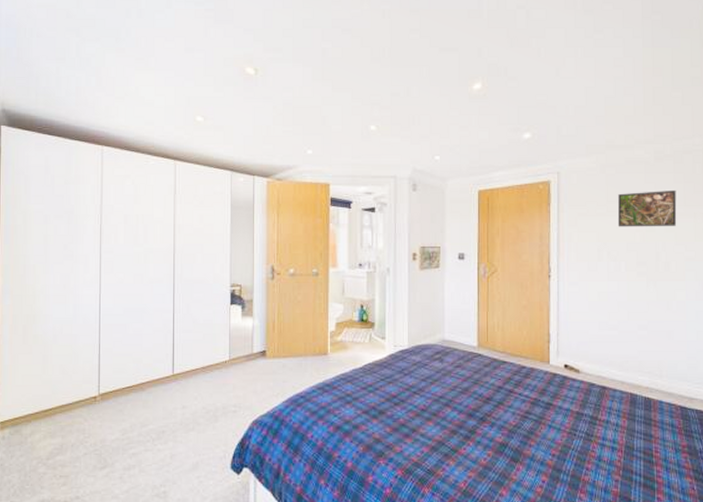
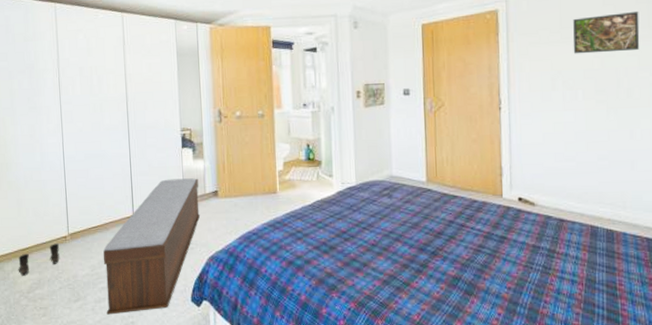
boots: none [37,404,87,440] -> present [18,243,60,276]
bench: none [135,337,246,484] -> present [103,178,201,315]

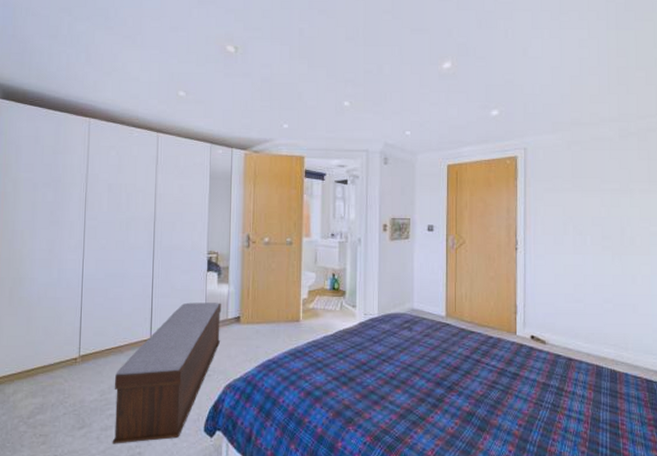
boots: present [18,243,60,276] -> none [20,365,68,399]
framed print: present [573,11,640,54] -> none [583,166,641,203]

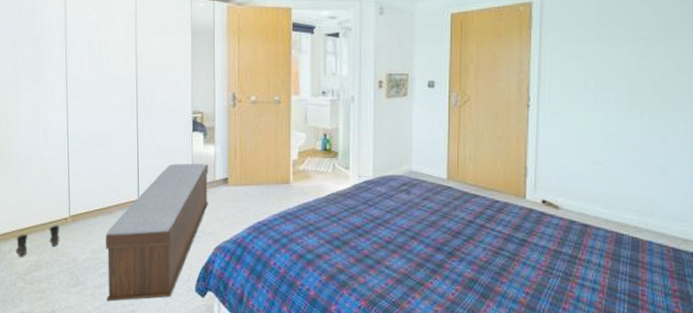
boots: none [20,365,68,399] -> present [15,225,60,257]

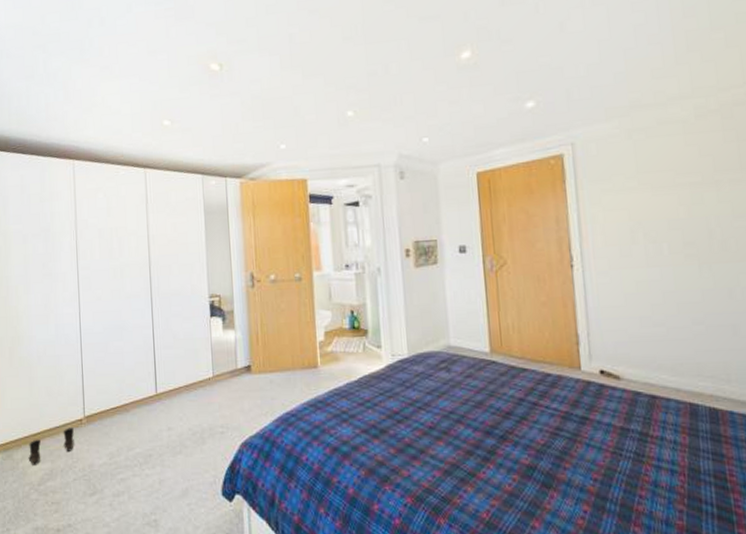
bench: present [105,163,209,302] -> none [122,351,232,511]

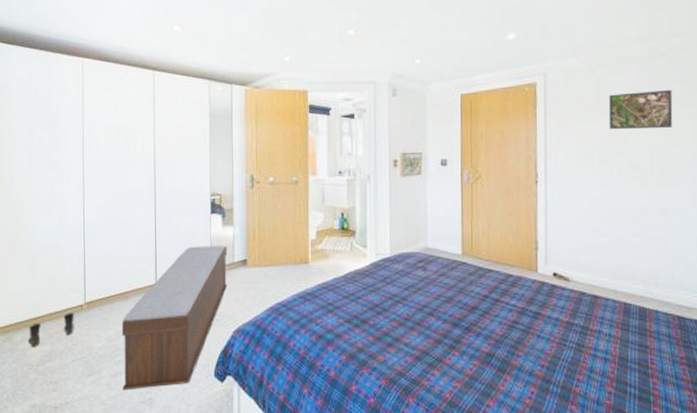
bench: none [122,351,232,511] -> present [121,246,228,390]
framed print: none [651,151,732,202] -> present [608,89,673,130]

